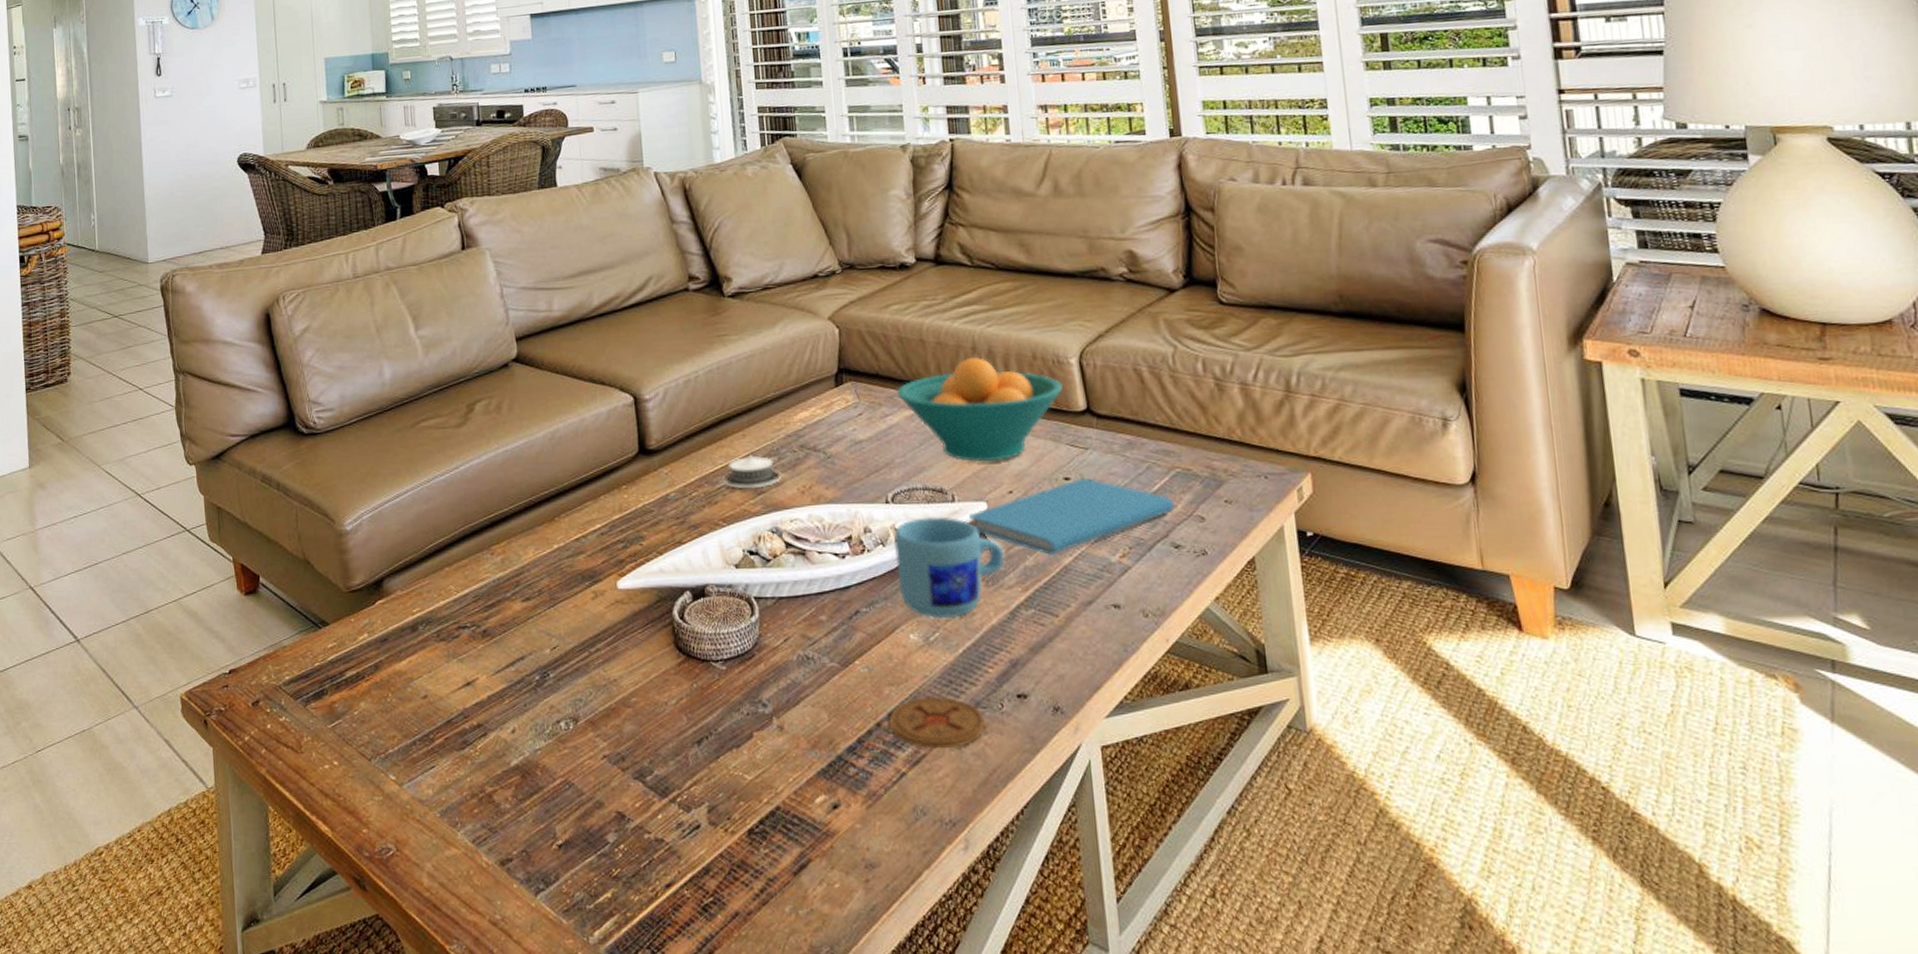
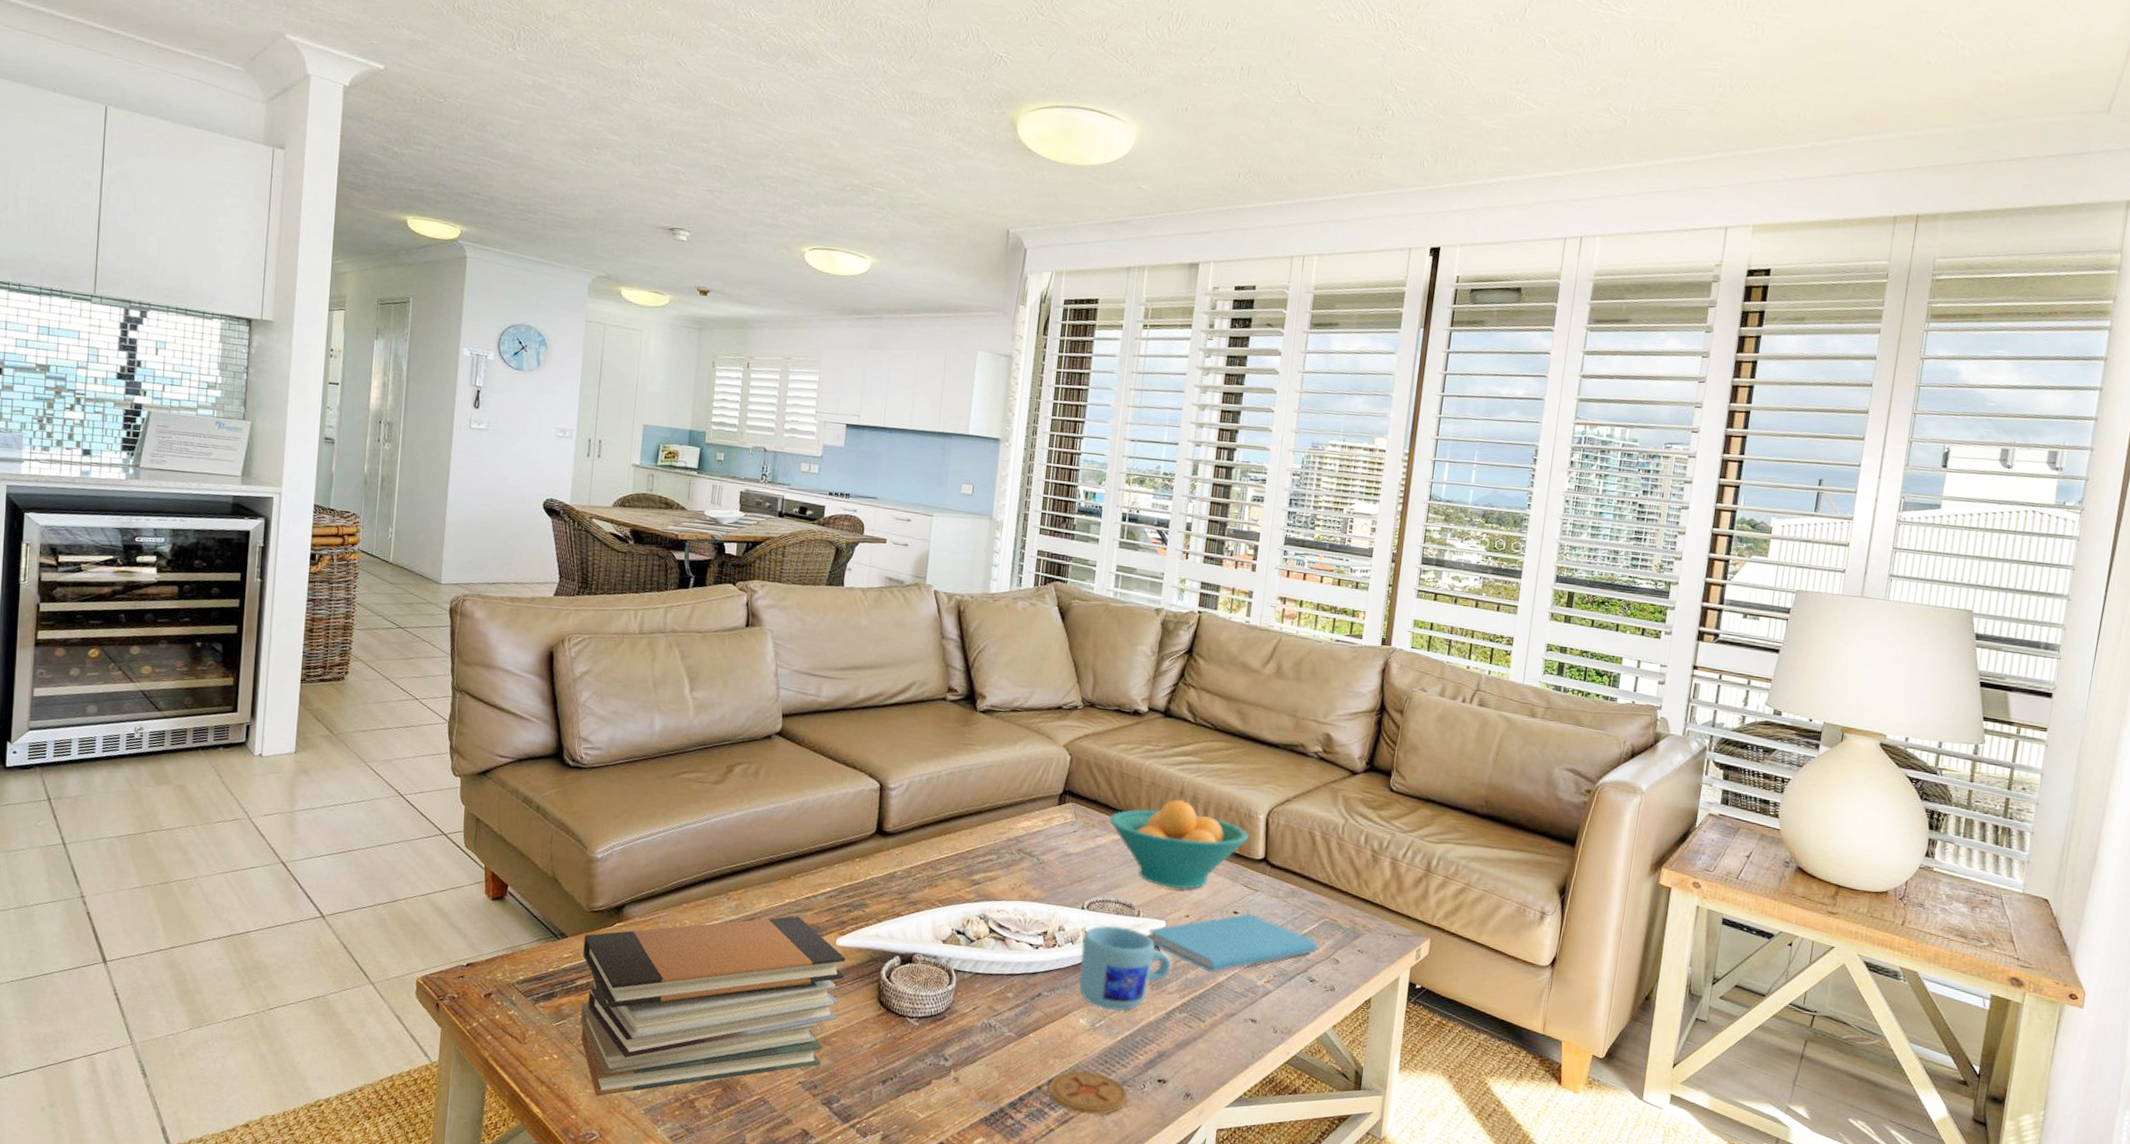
book stack: none [346,562,633,803] -> present [580,916,846,1096]
architectural model: present [721,454,782,490] -> none [944,850,998,880]

